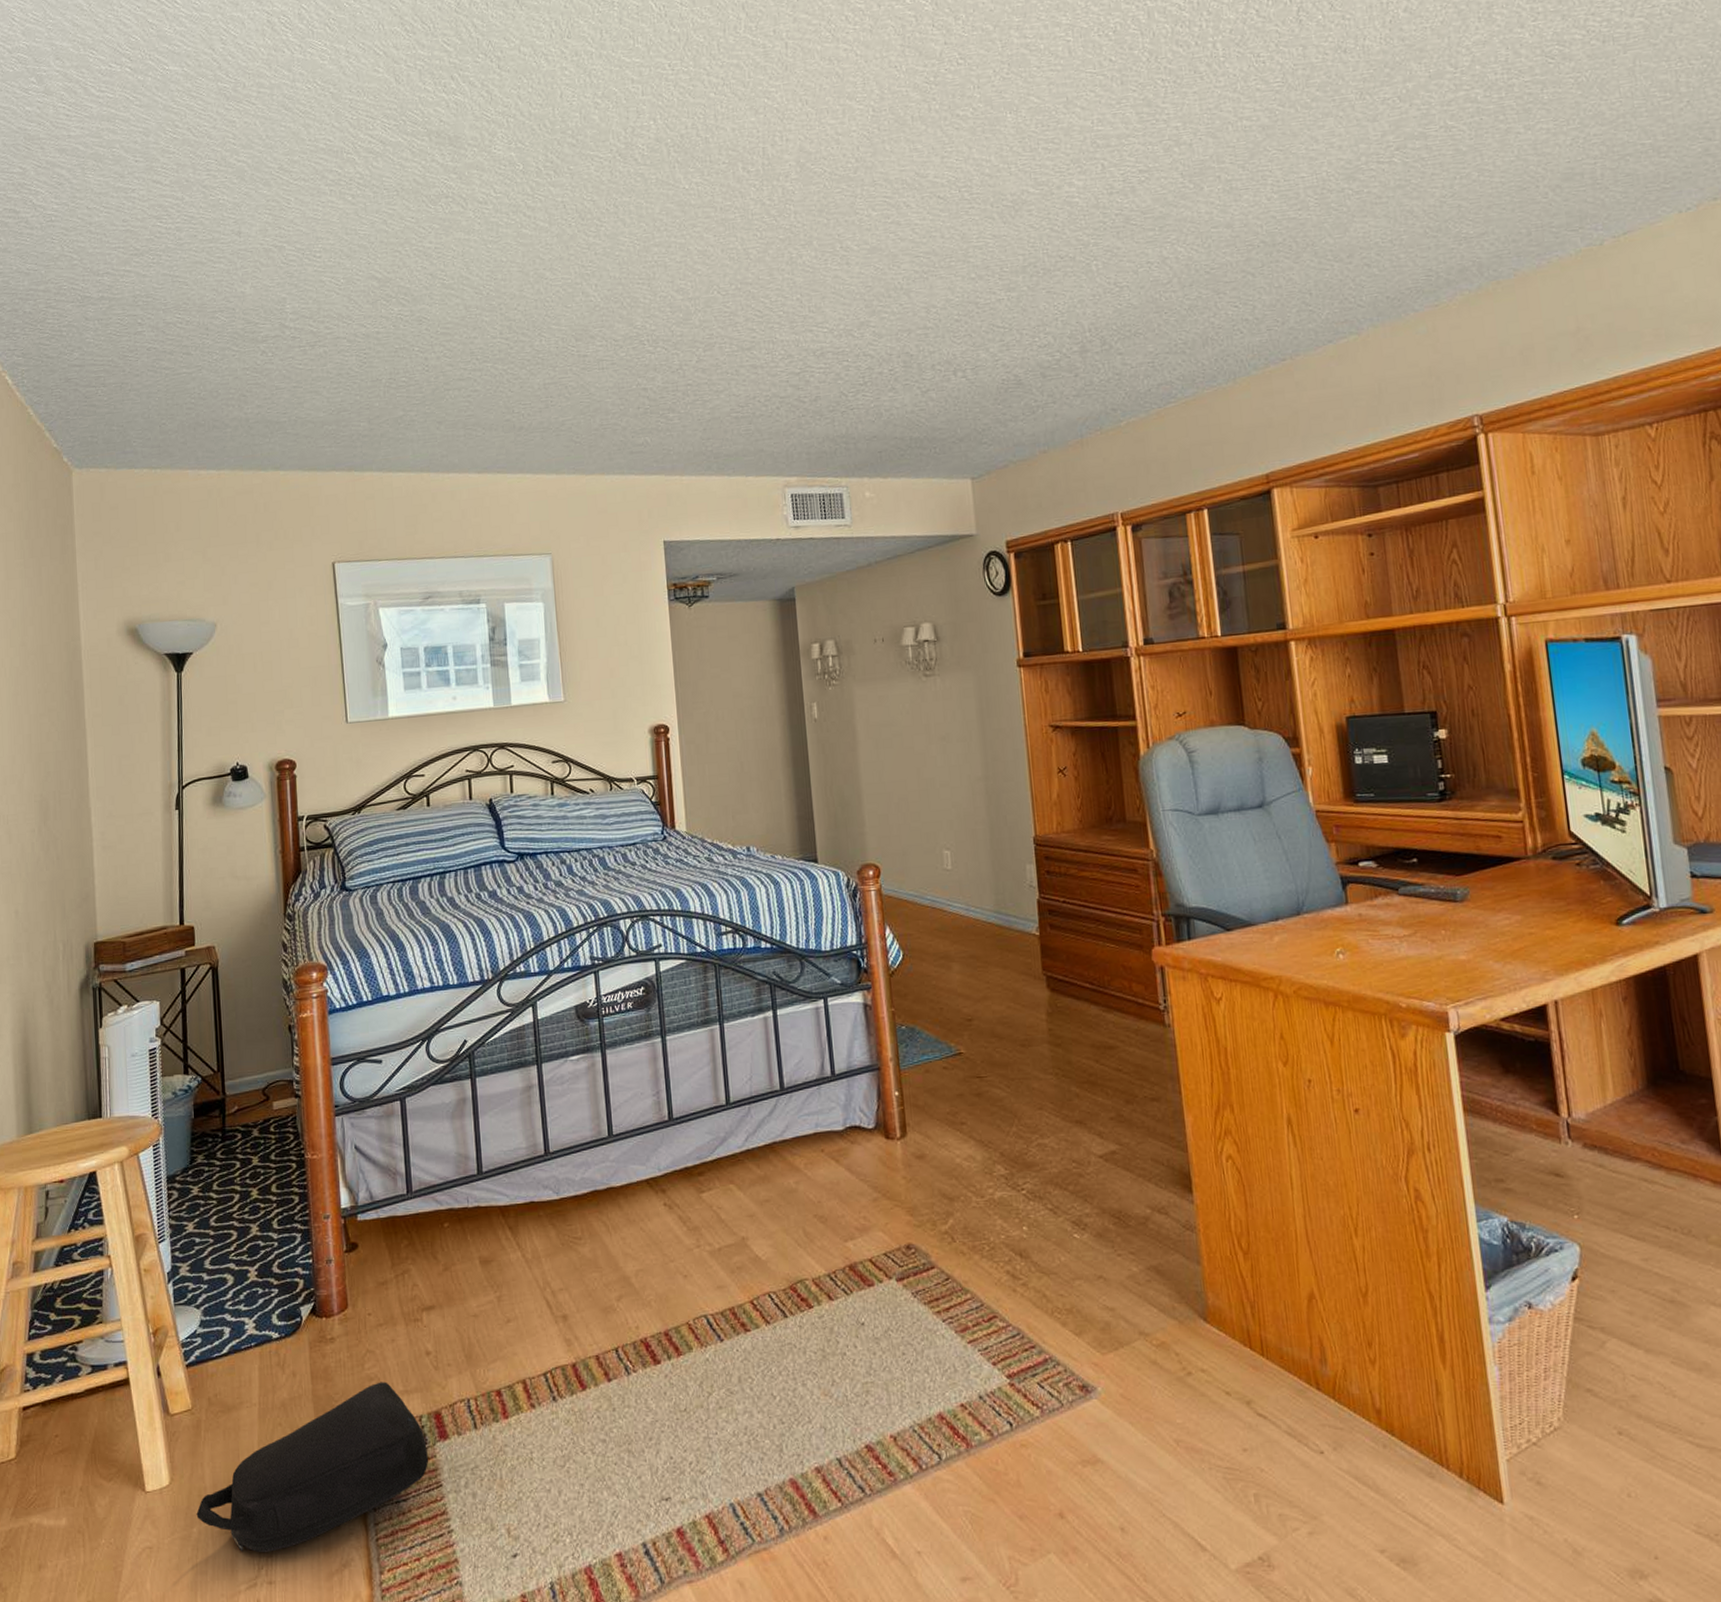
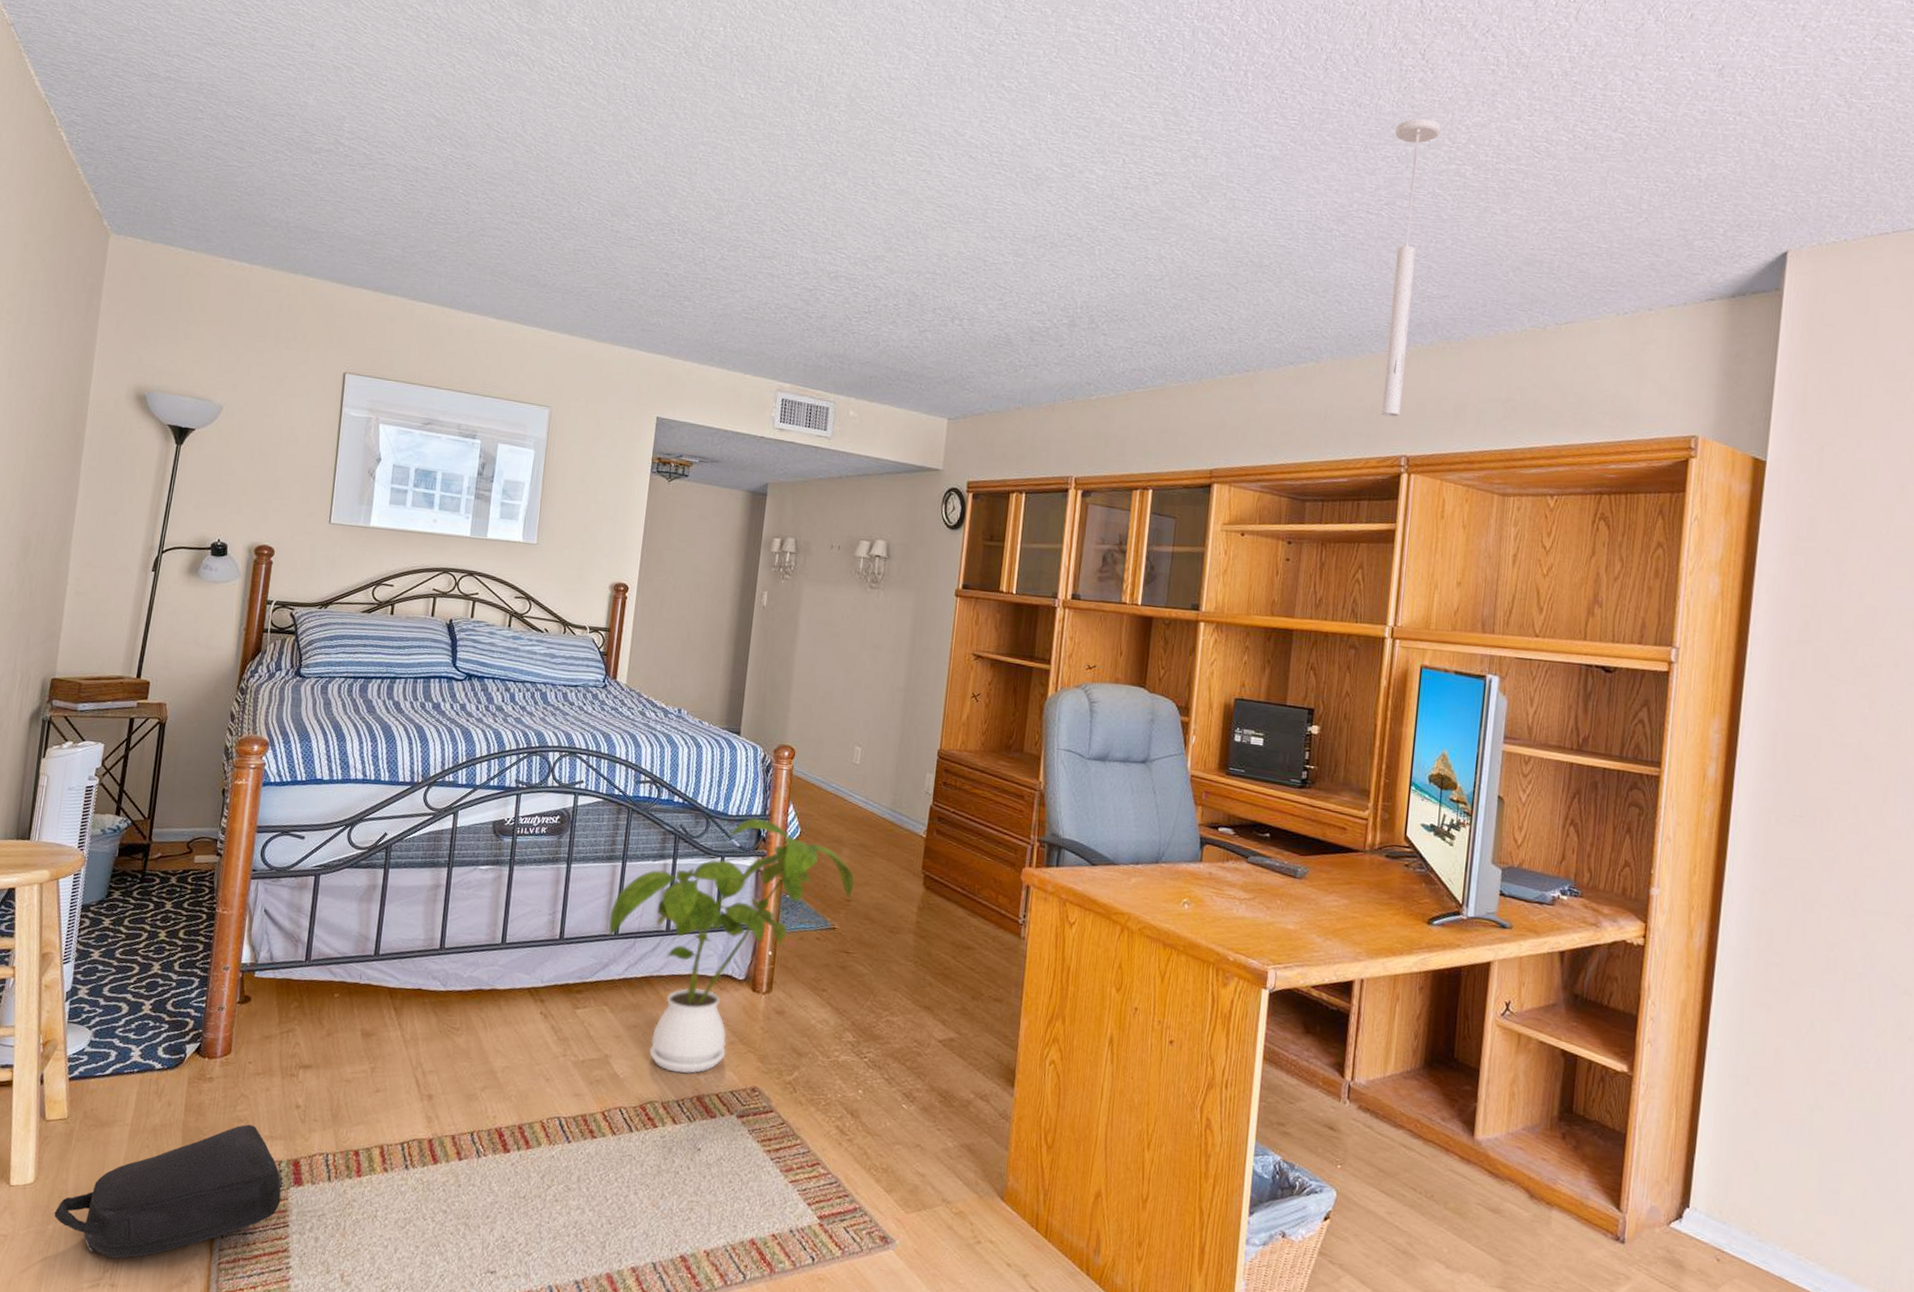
house plant: none [717,949,974,1244] -> present [608,818,856,1074]
ceiling light: none [1389,48,1462,377] -> present [1381,119,1442,417]

